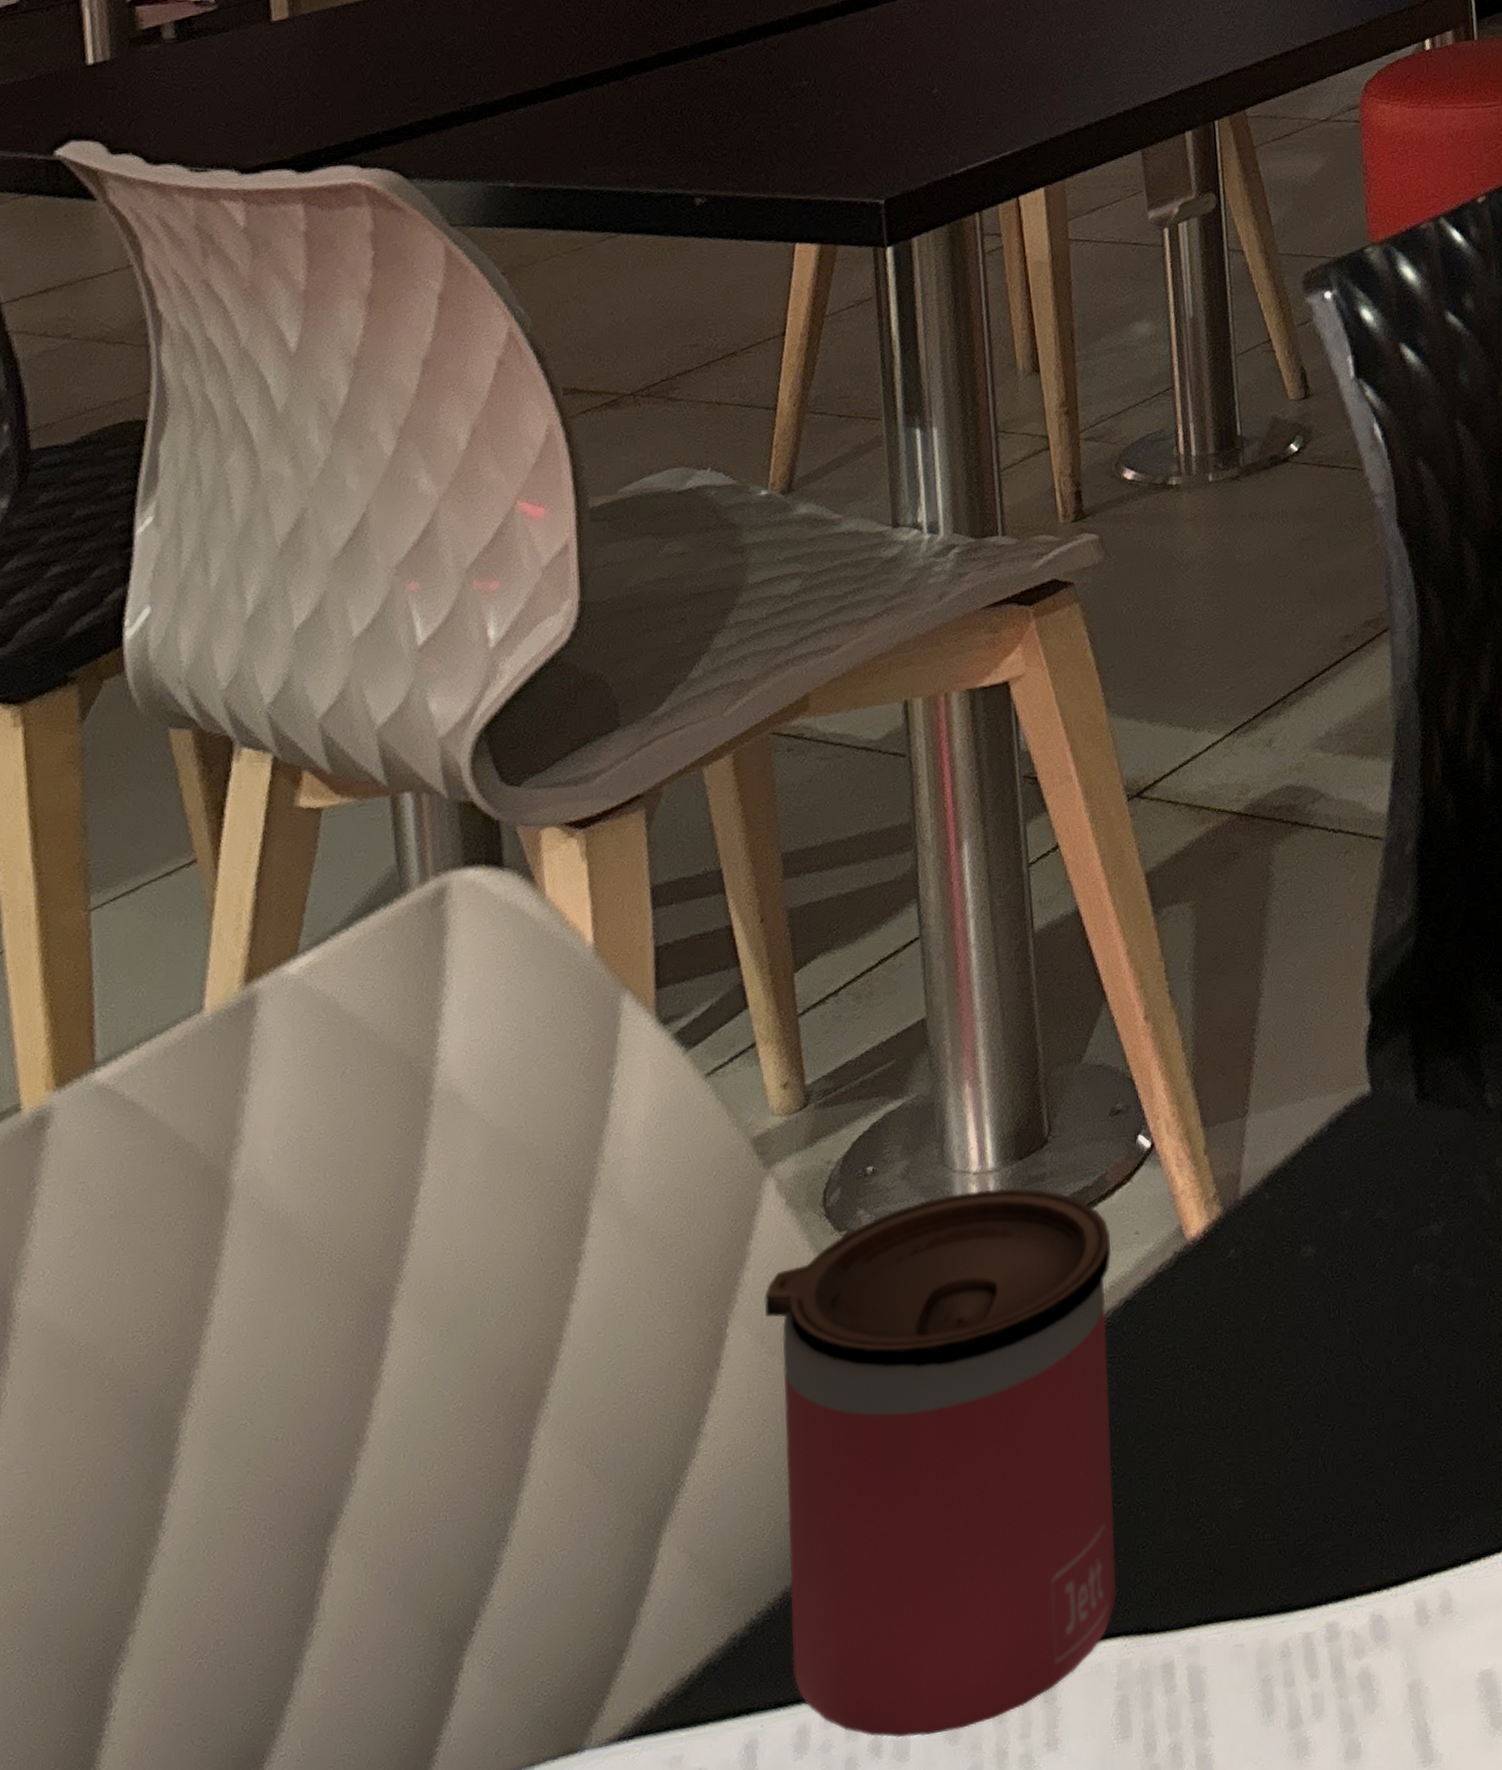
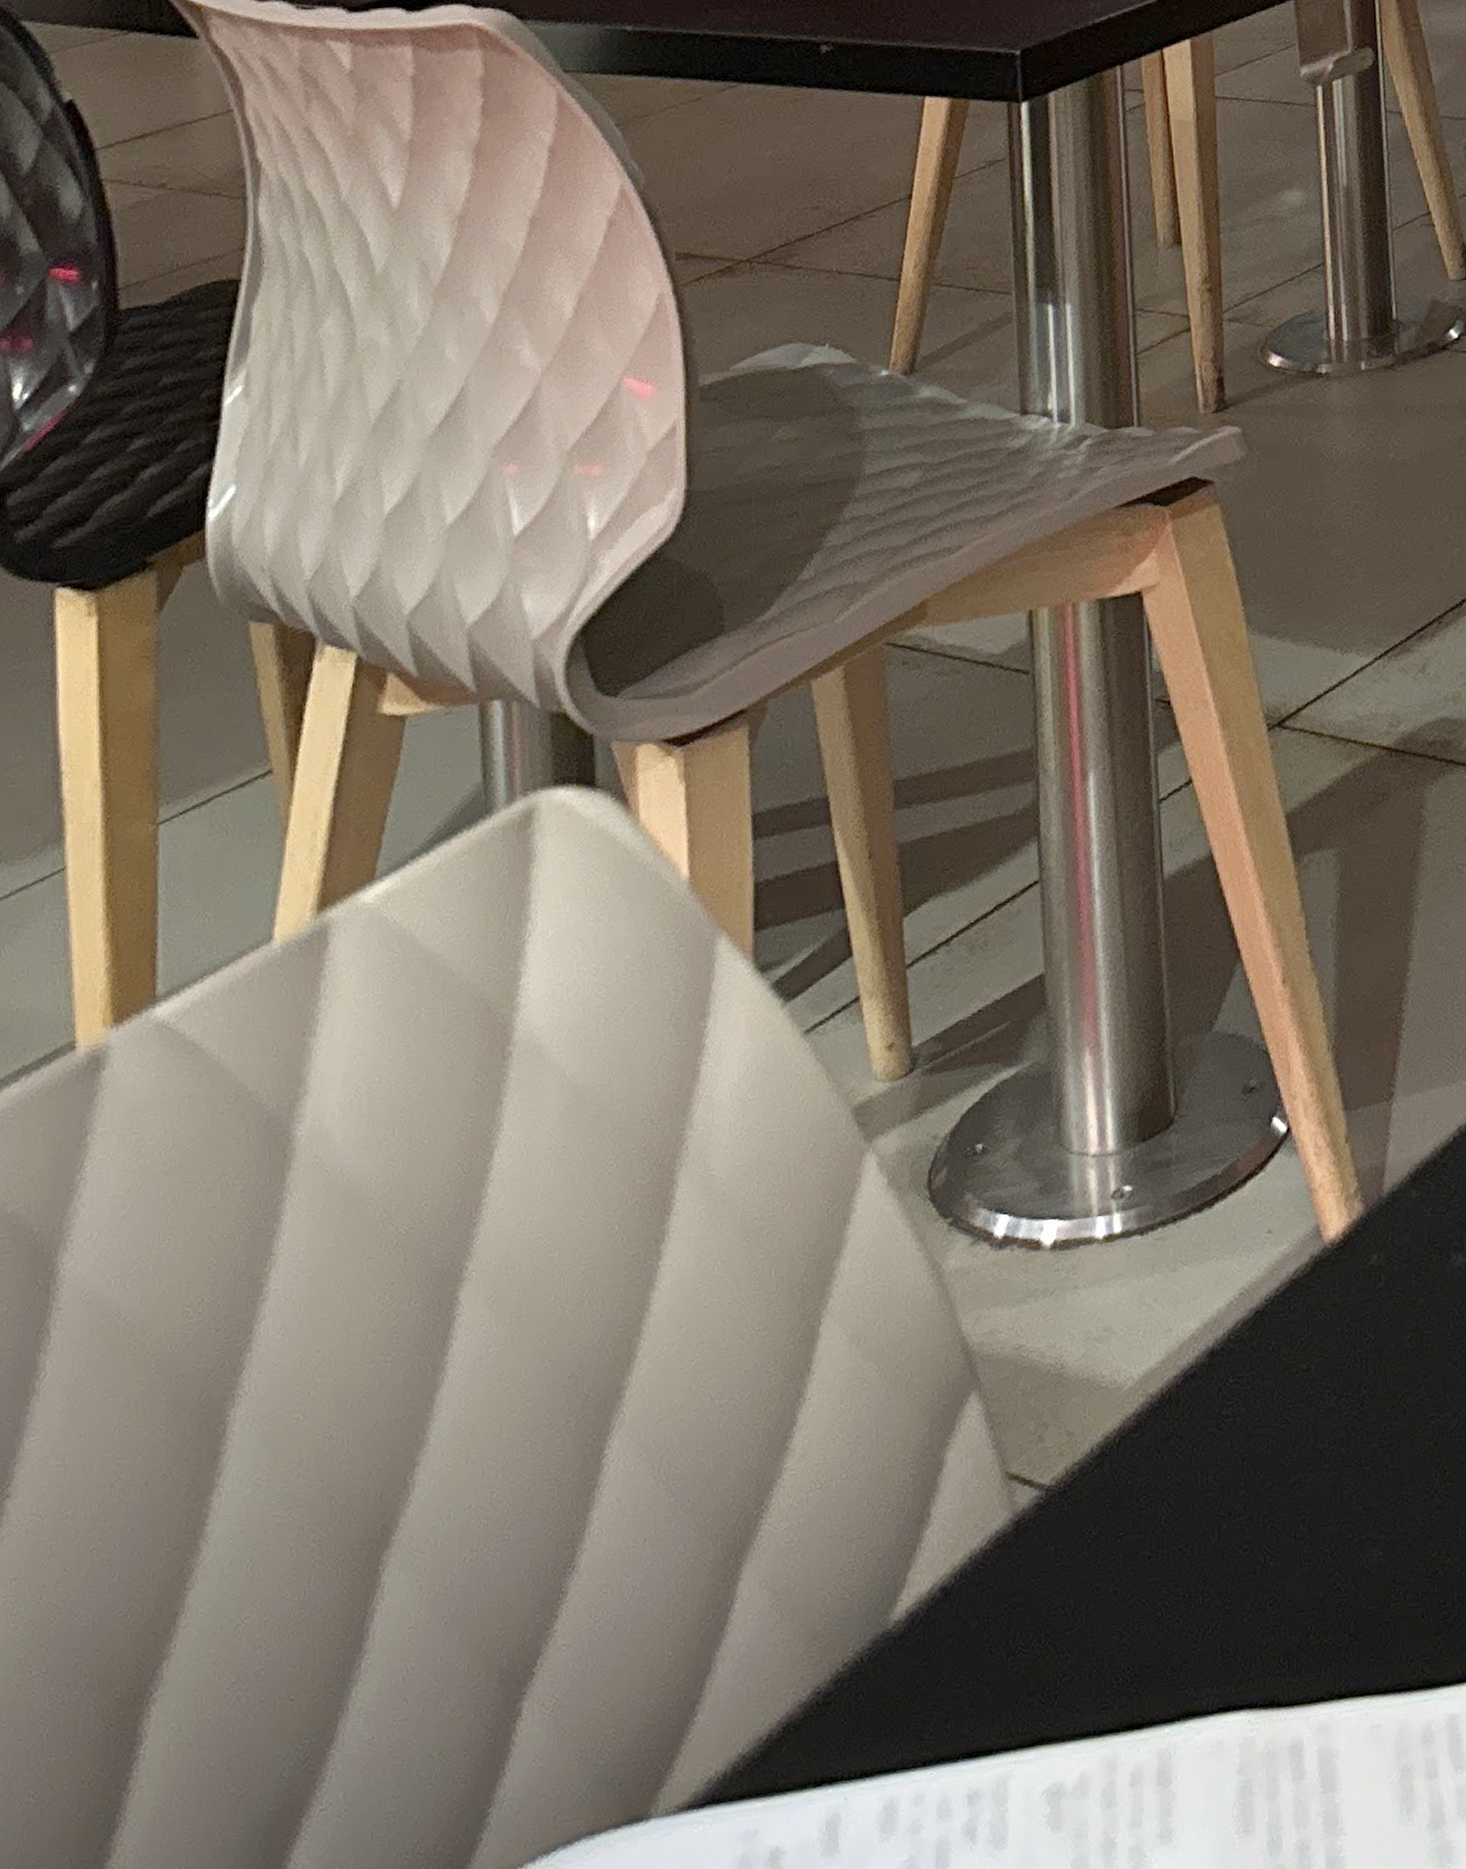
beverage cup: present [764,1187,1117,1739] -> none [860,1174,1241,1821]

